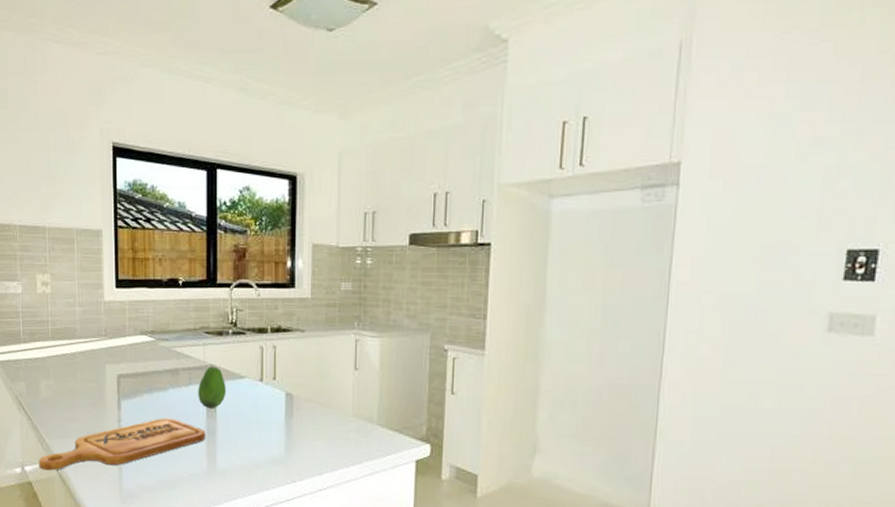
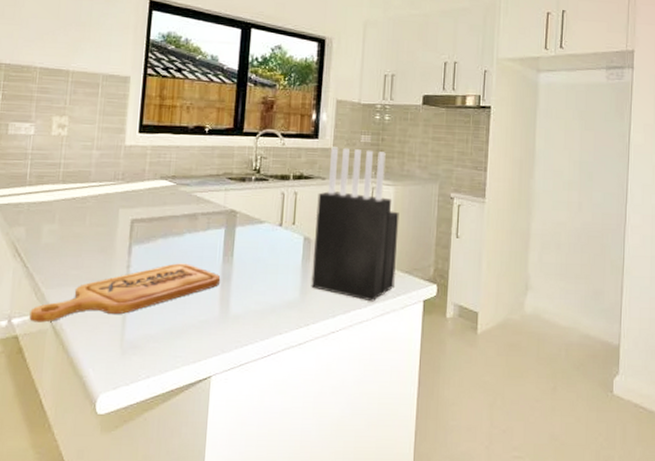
fruit: present [198,366,226,408] -> none [215,211,245,253]
knife block: none [296,296,387,461] -> present [311,147,400,302]

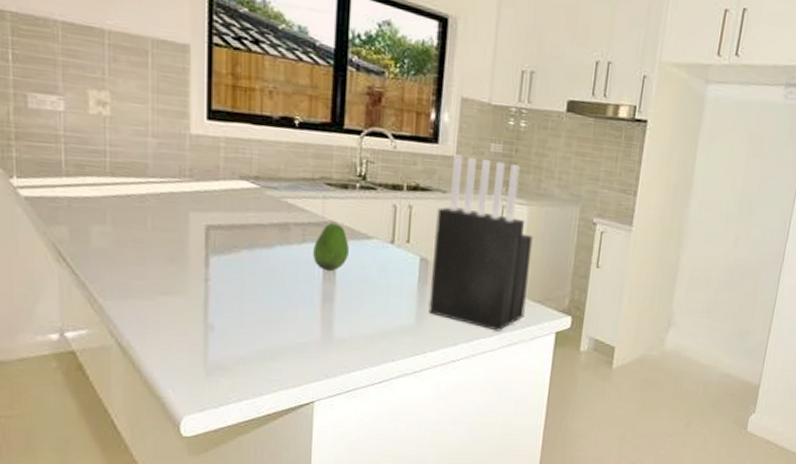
cutting board: present [29,263,221,323] -> none [87,278,322,338]
fruit: none [215,211,245,253] -> present [313,223,349,271]

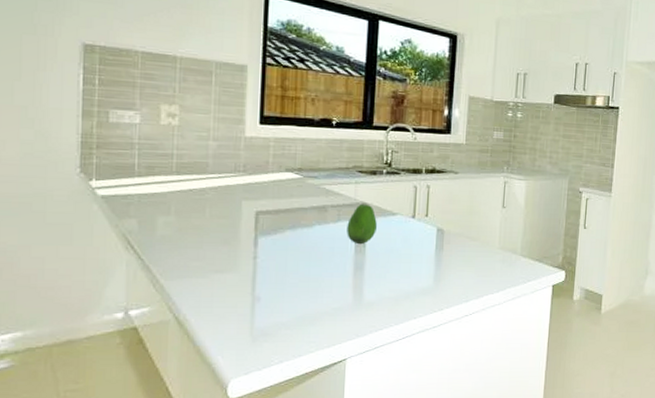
knife block: present [428,155,533,331] -> none [444,142,531,287]

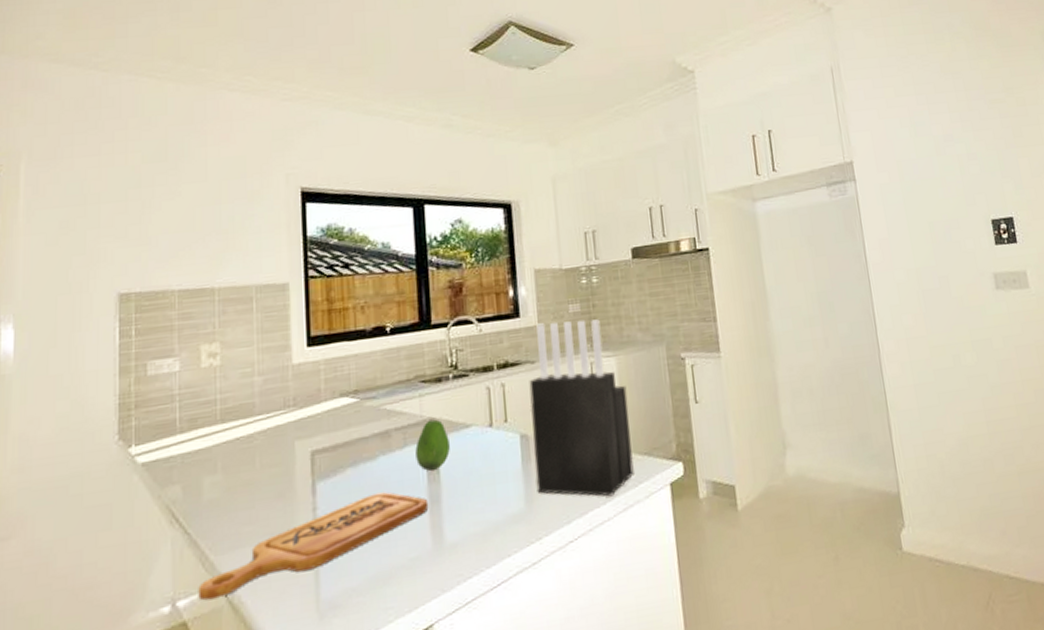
cutting board: none [148,254,354,314] -> present [198,492,429,601]
knife block: none [444,142,531,287] -> present [529,319,634,497]

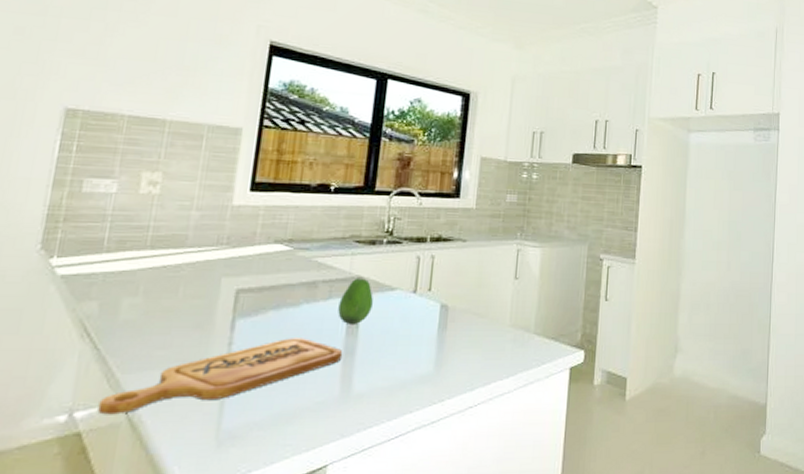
knife block: present [529,319,634,497] -> none [447,207,546,372]

